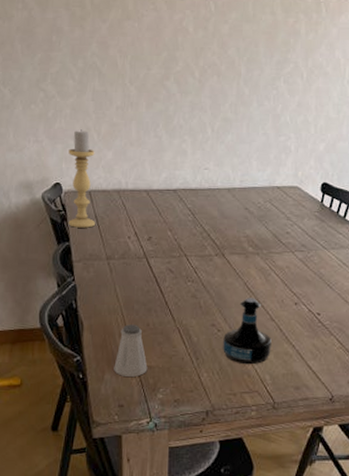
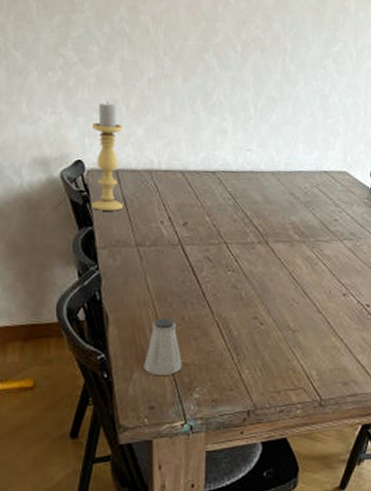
tequila bottle: present [223,298,271,365] -> none [266,288,318,360]

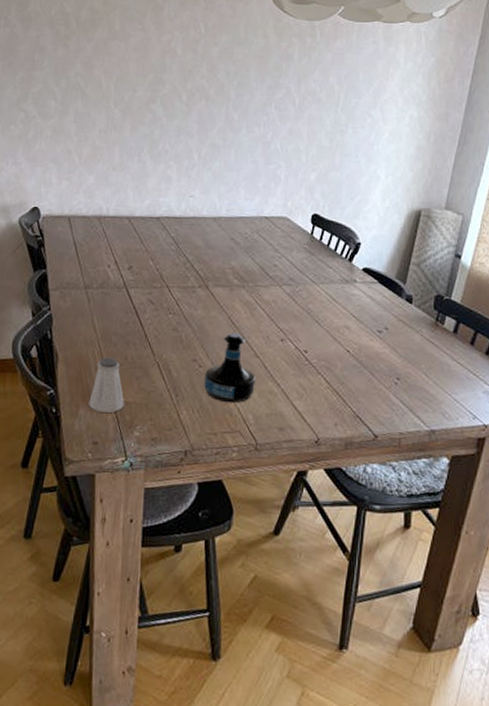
candle holder: present [91,102,123,211] -> none [45,152,76,255]
tequila bottle: none [266,288,318,360] -> present [204,332,256,403]

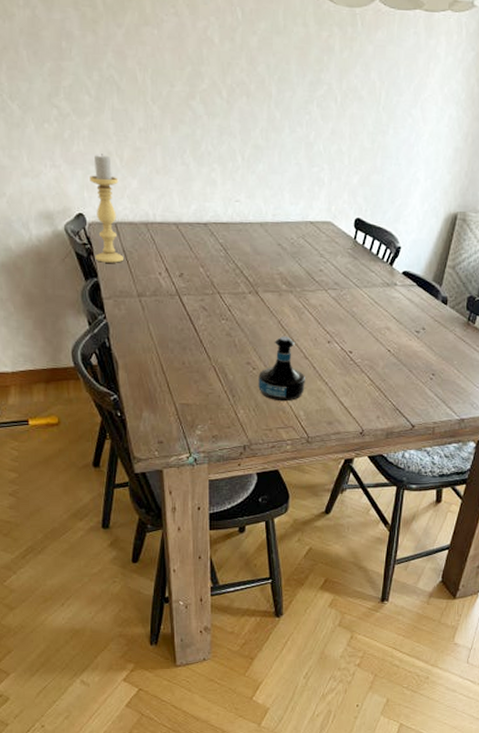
candle holder: none [45,152,76,255] -> present [90,154,123,263]
saltshaker: present [88,357,125,413] -> none [151,363,185,414]

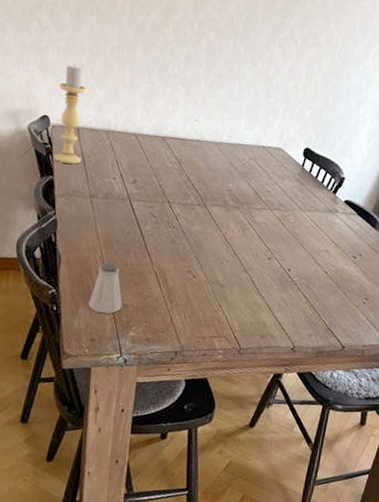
saltshaker: none [151,363,185,414] -> present [88,262,122,314]
tequila bottle: present [258,336,305,402] -> none [196,248,243,312]

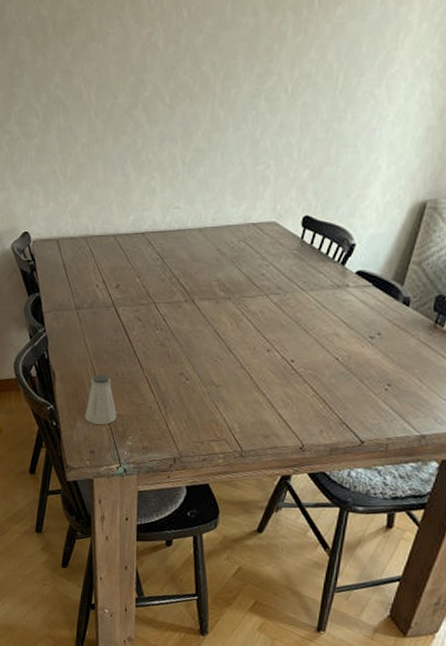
candle holder: present [53,65,87,164] -> none [35,173,63,278]

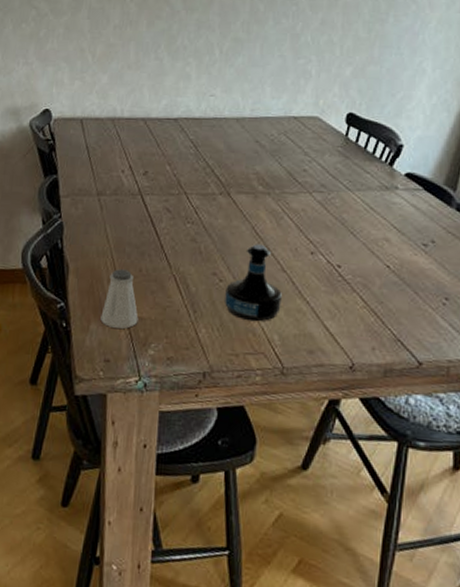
tequila bottle: none [191,345,241,413] -> present [225,244,282,322]

